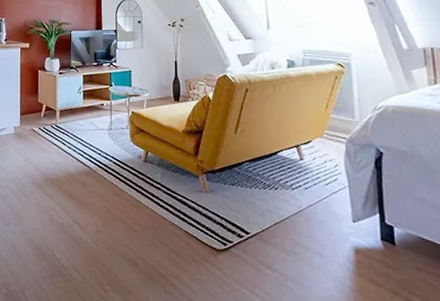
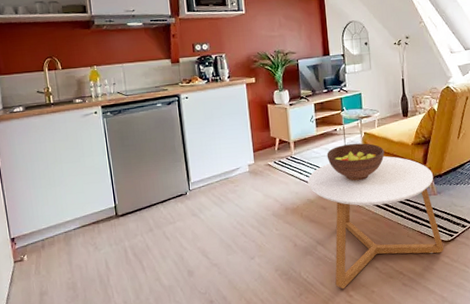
coffee table: none [70,138,216,281] -> present [307,156,444,290]
fruit bowl: none [91,121,152,162] -> present [326,143,385,181]

